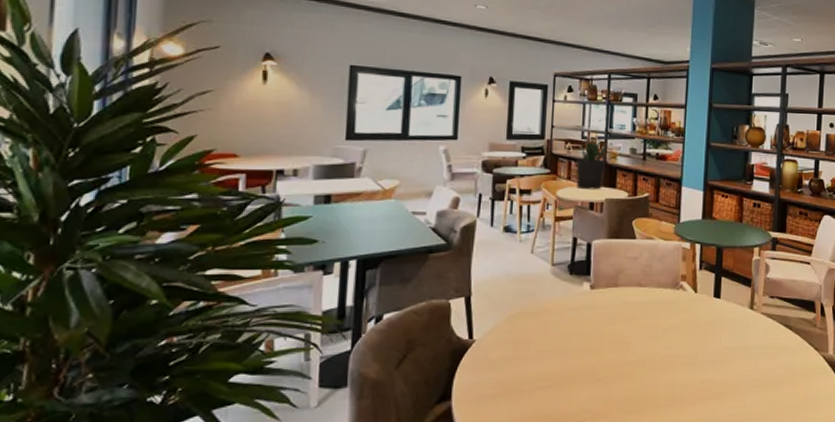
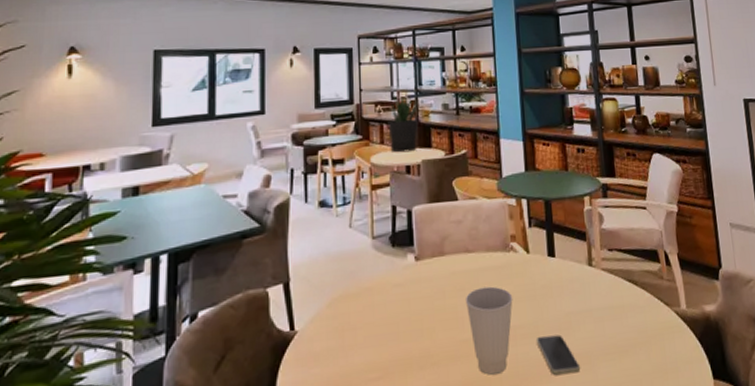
cup: none [633,318,677,394] -> present [466,286,513,375]
mobile phone: none [693,365,730,399] -> present [536,334,580,375]

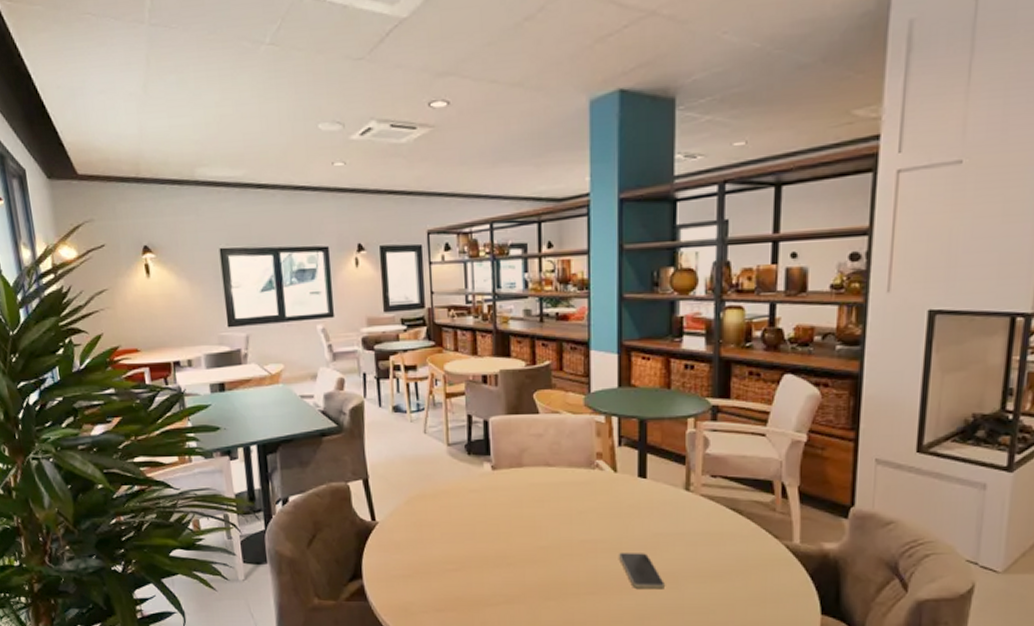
planter: present [388,96,419,153] -> none [462,299,497,362]
cup: present [466,286,513,375] -> none [544,500,596,580]

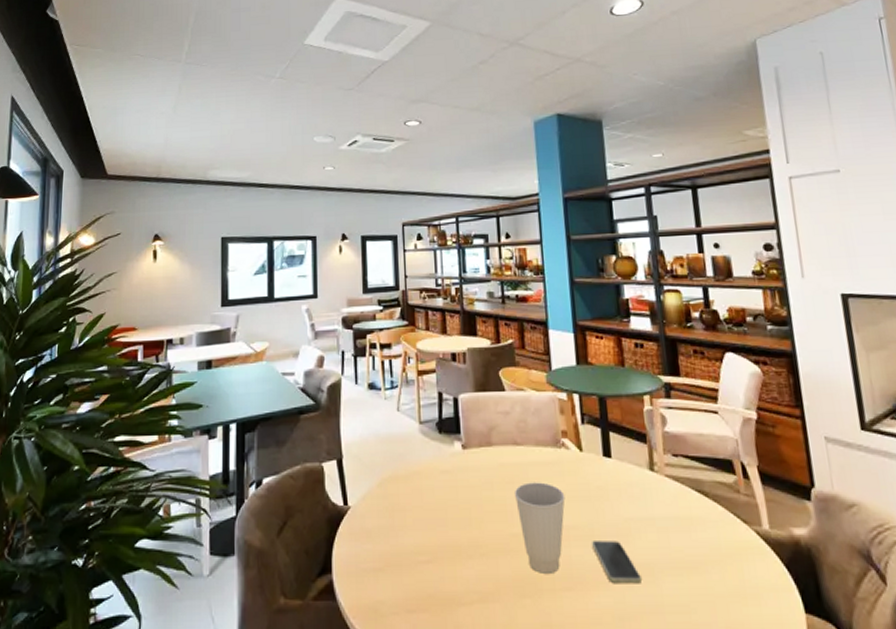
cup: none [544,500,596,580] -> present [515,482,566,574]

